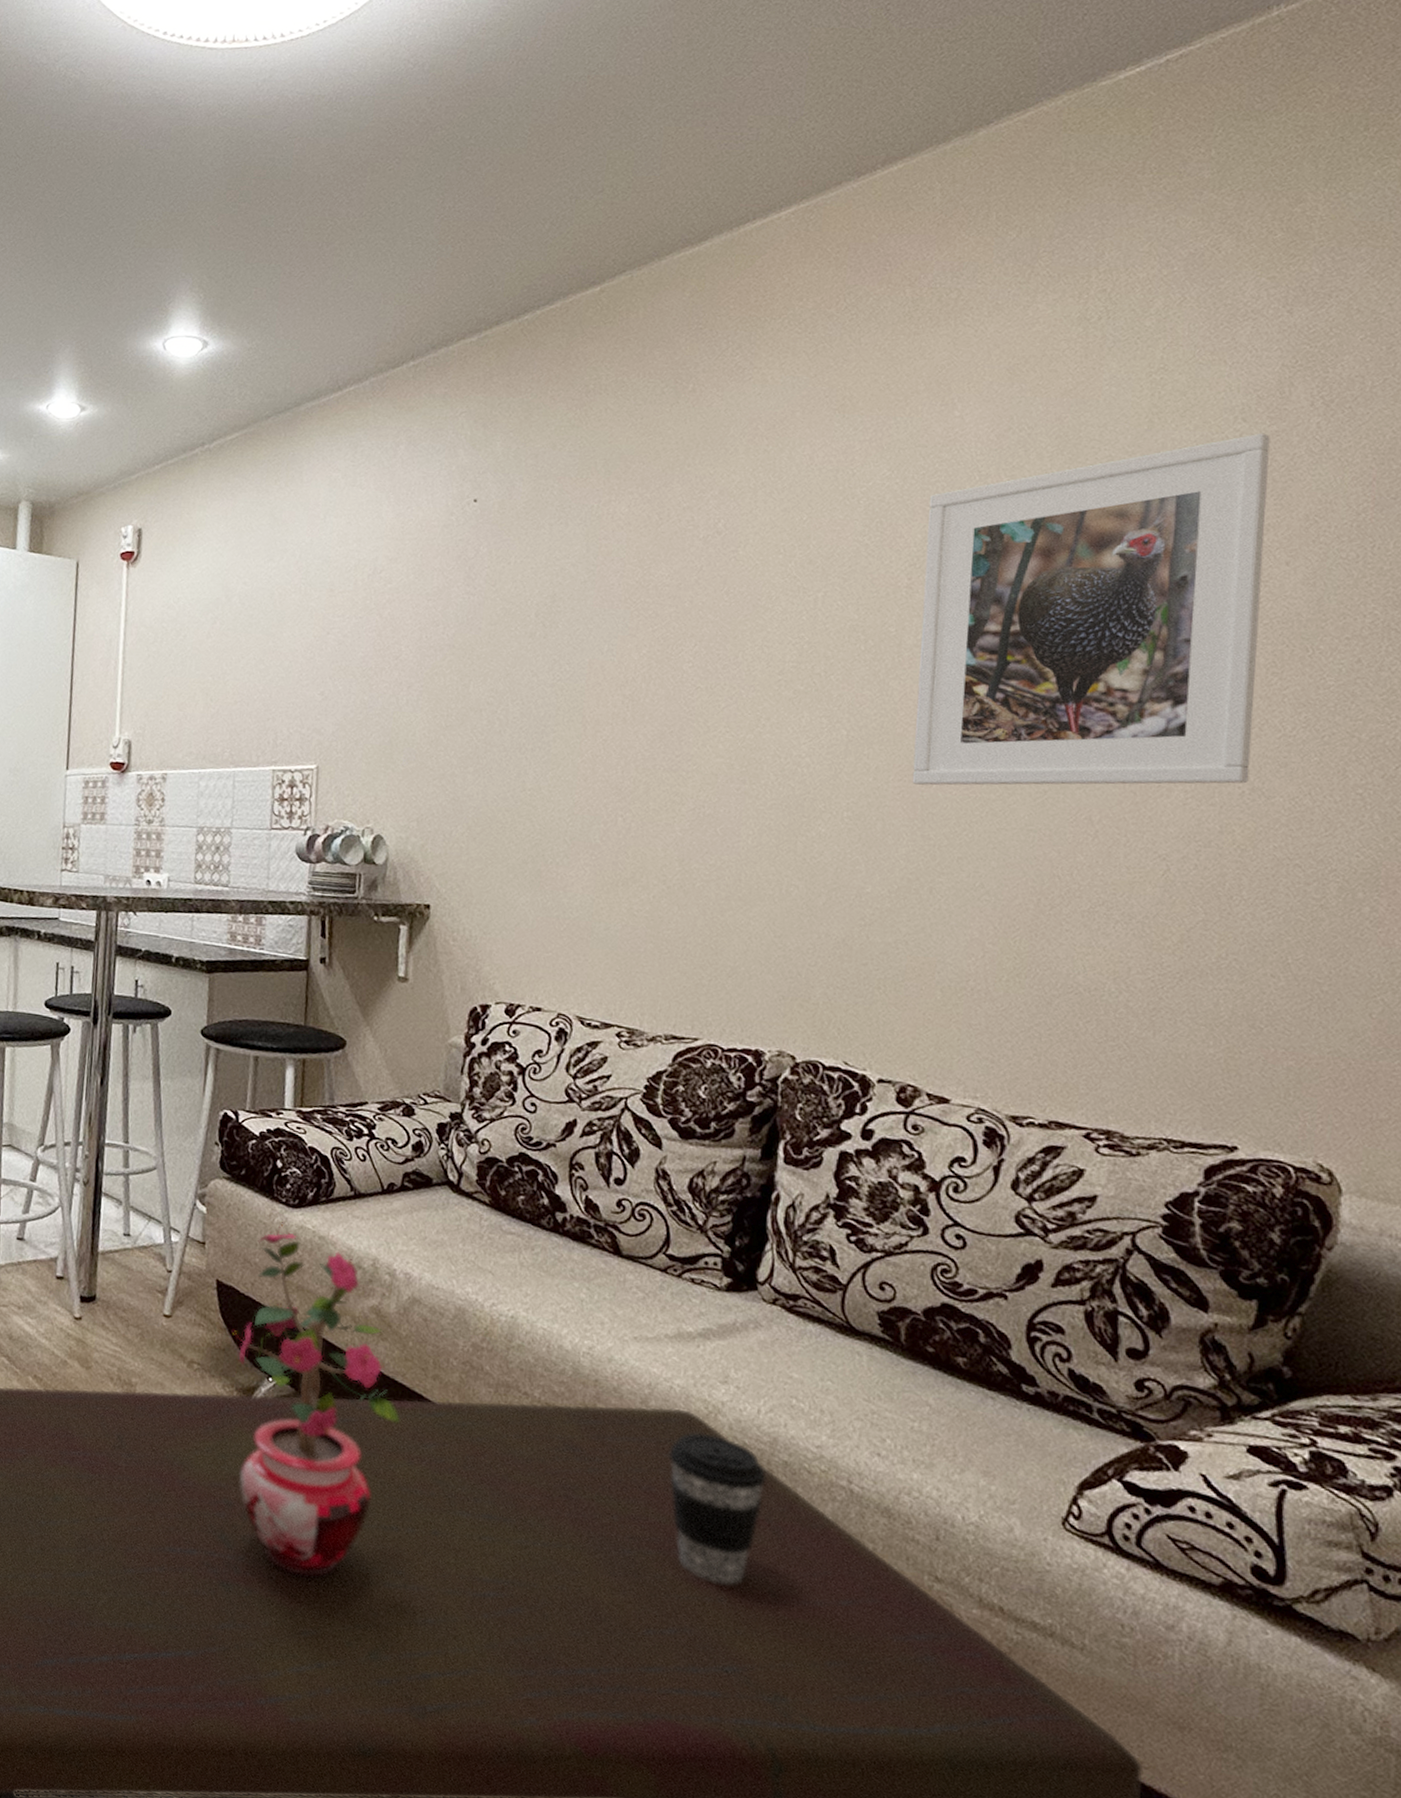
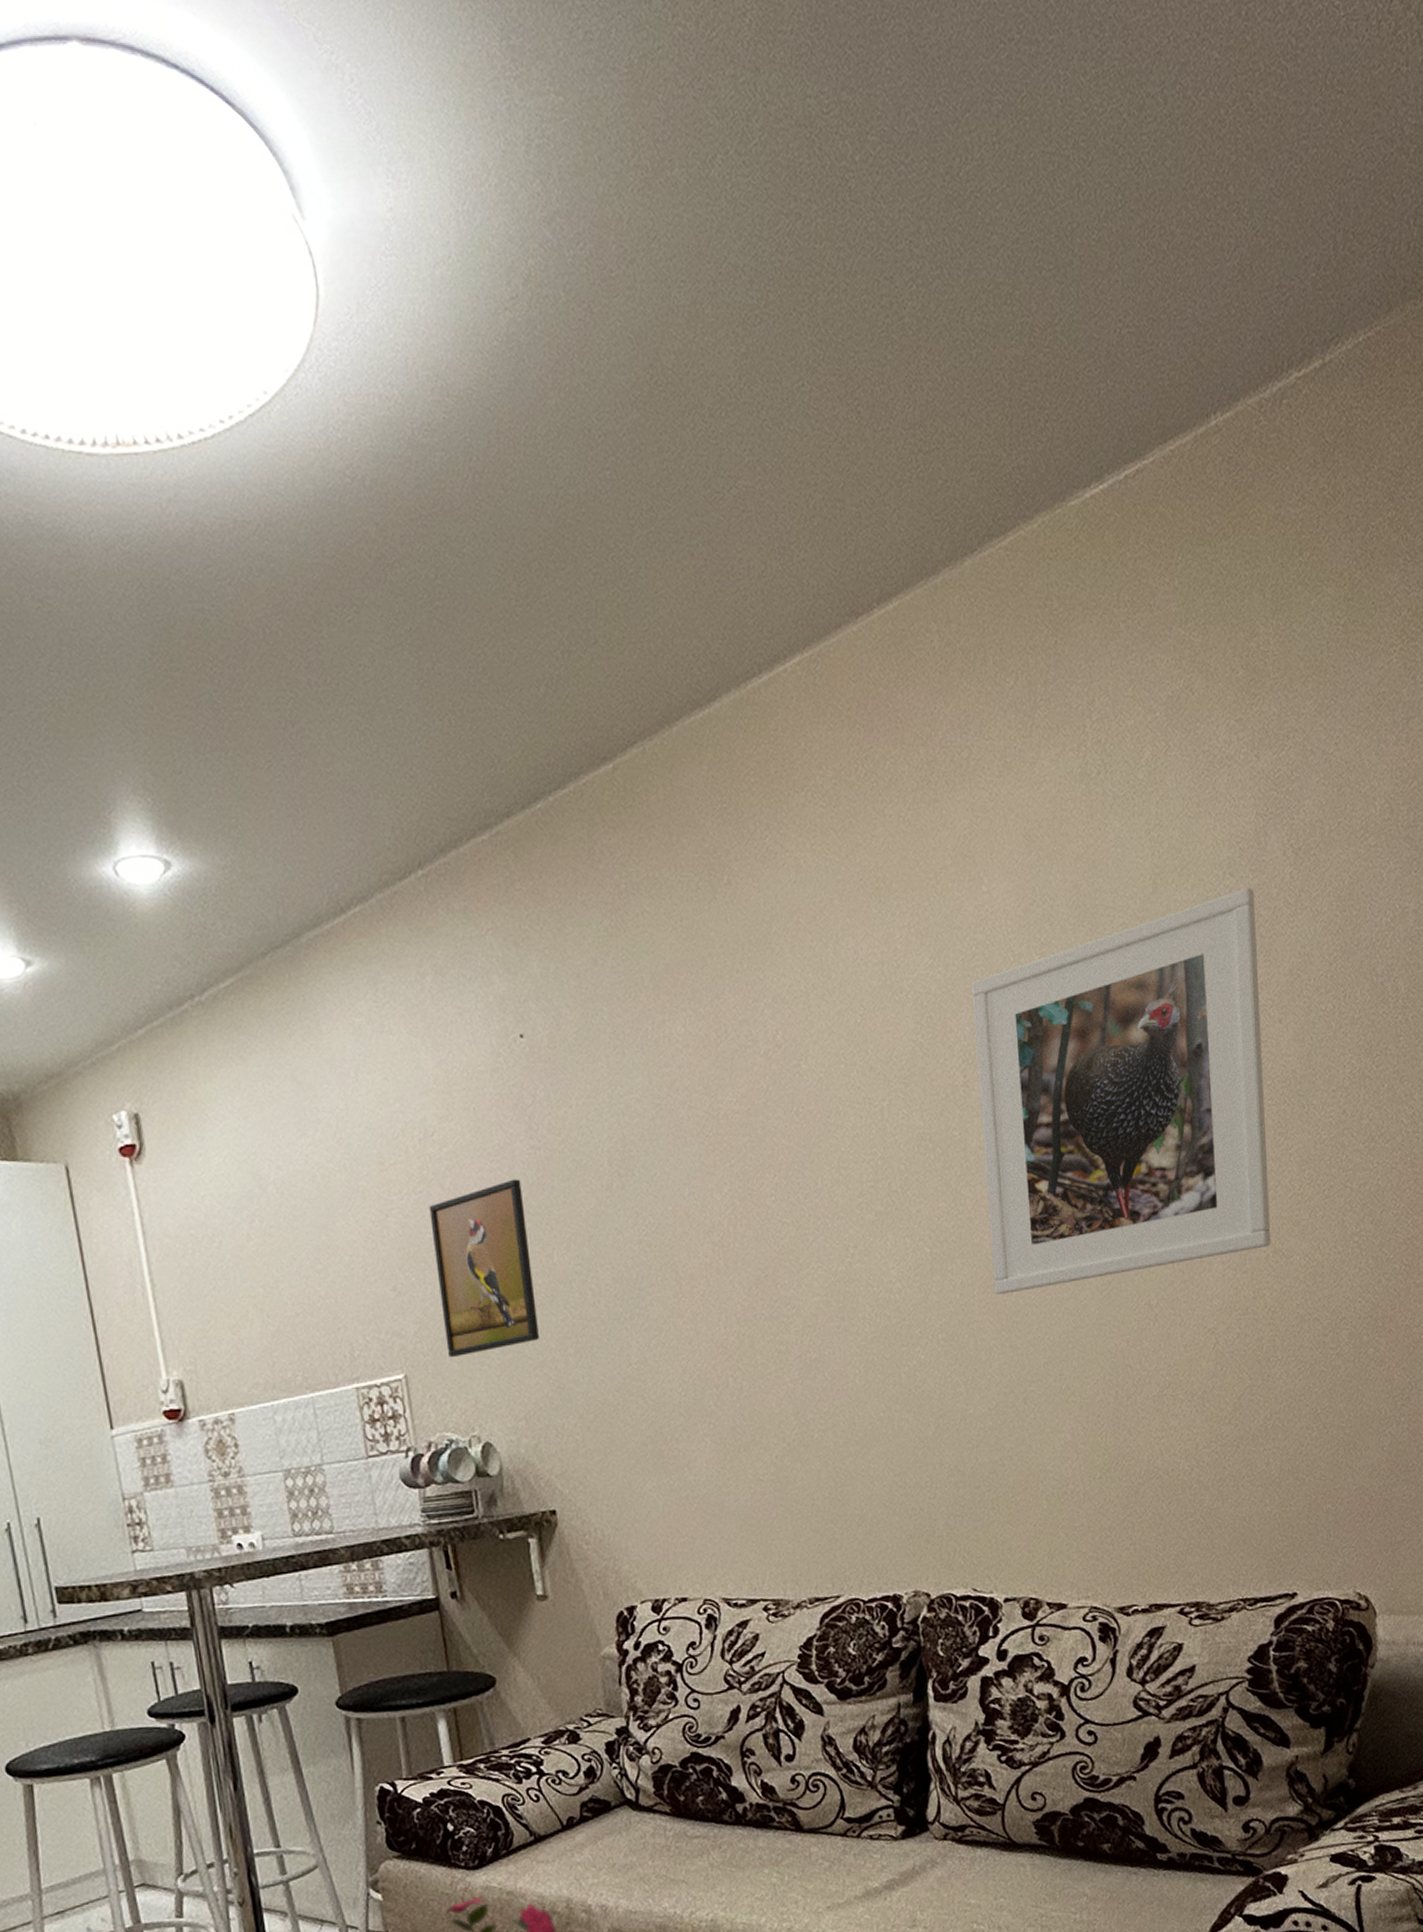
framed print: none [358,617,452,758] -> present [429,1179,540,1357]

